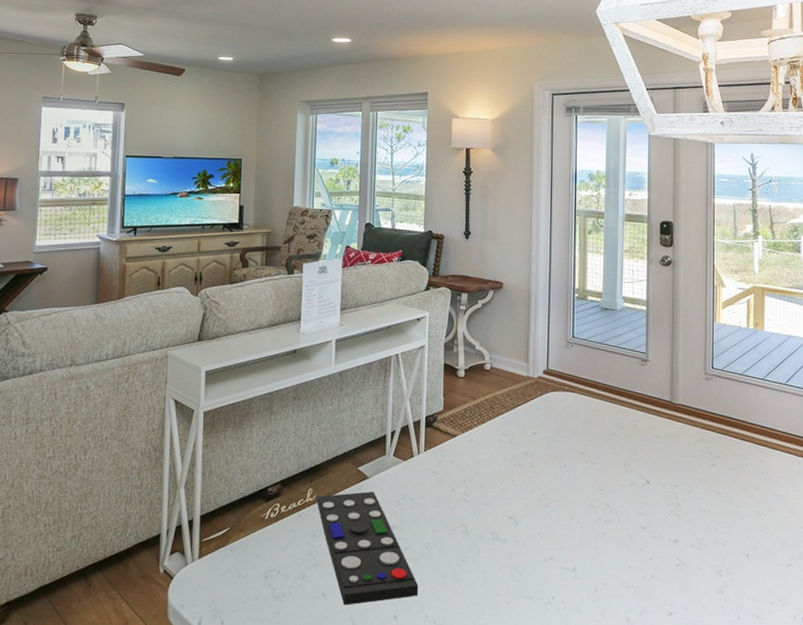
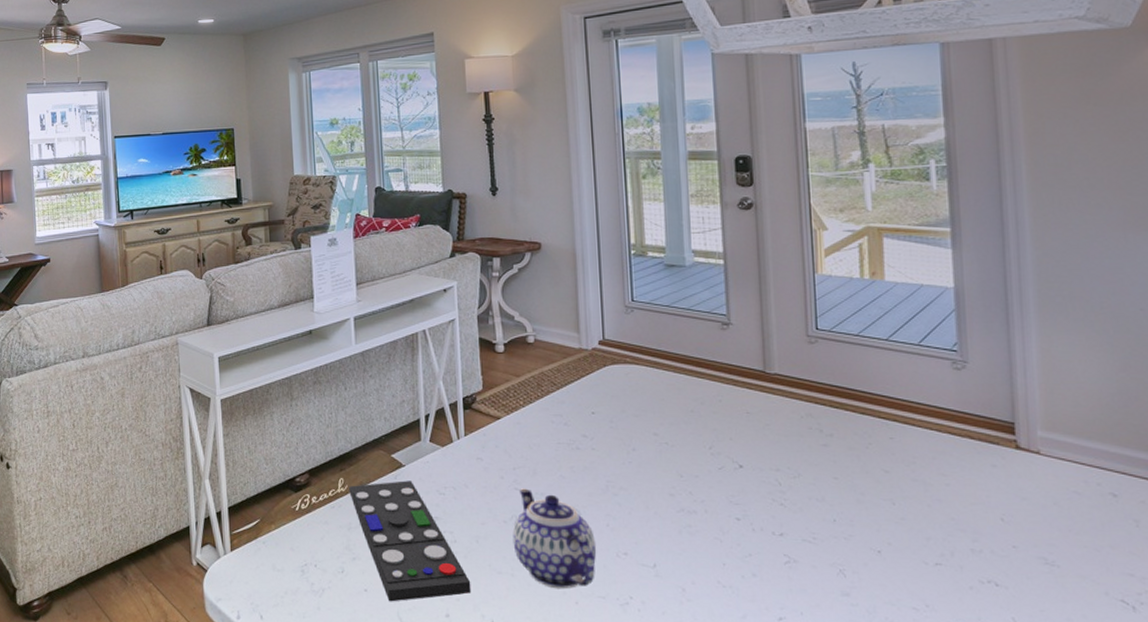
teapot: none [458,499,528,591] -> present [512,488,597,589]

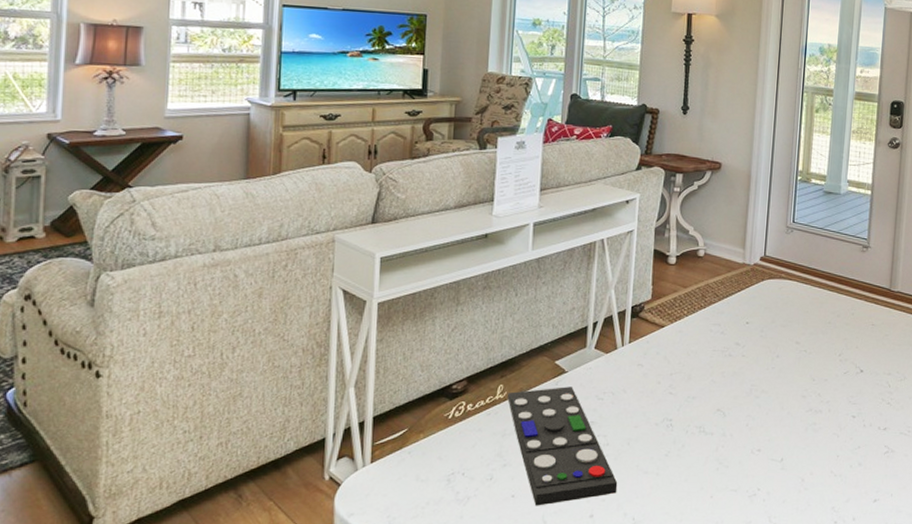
teapot: present [512,488,597,589] -> none [661,392,735,485]

